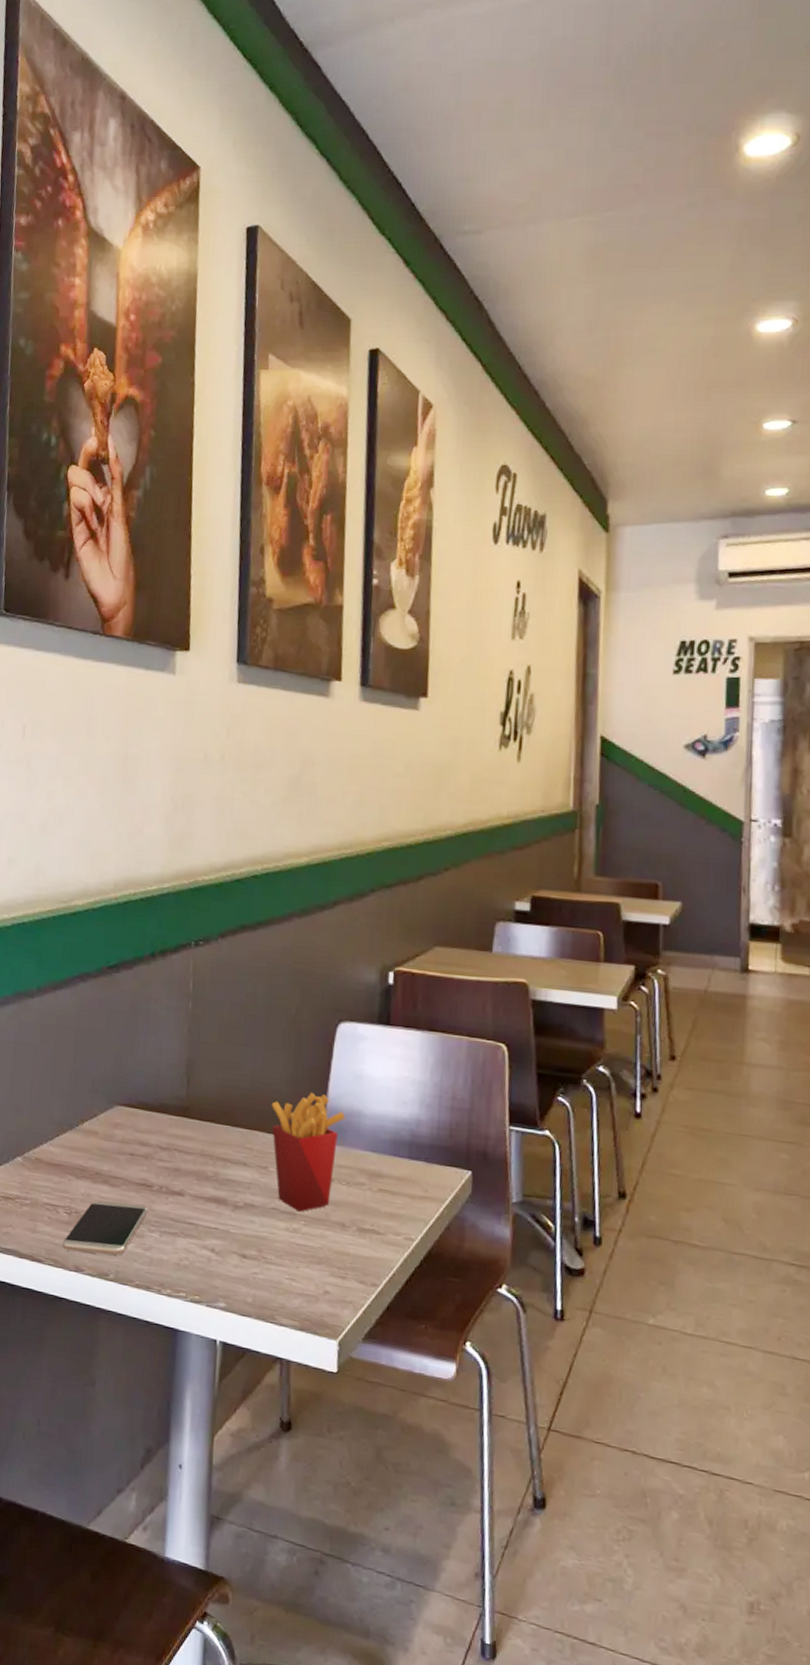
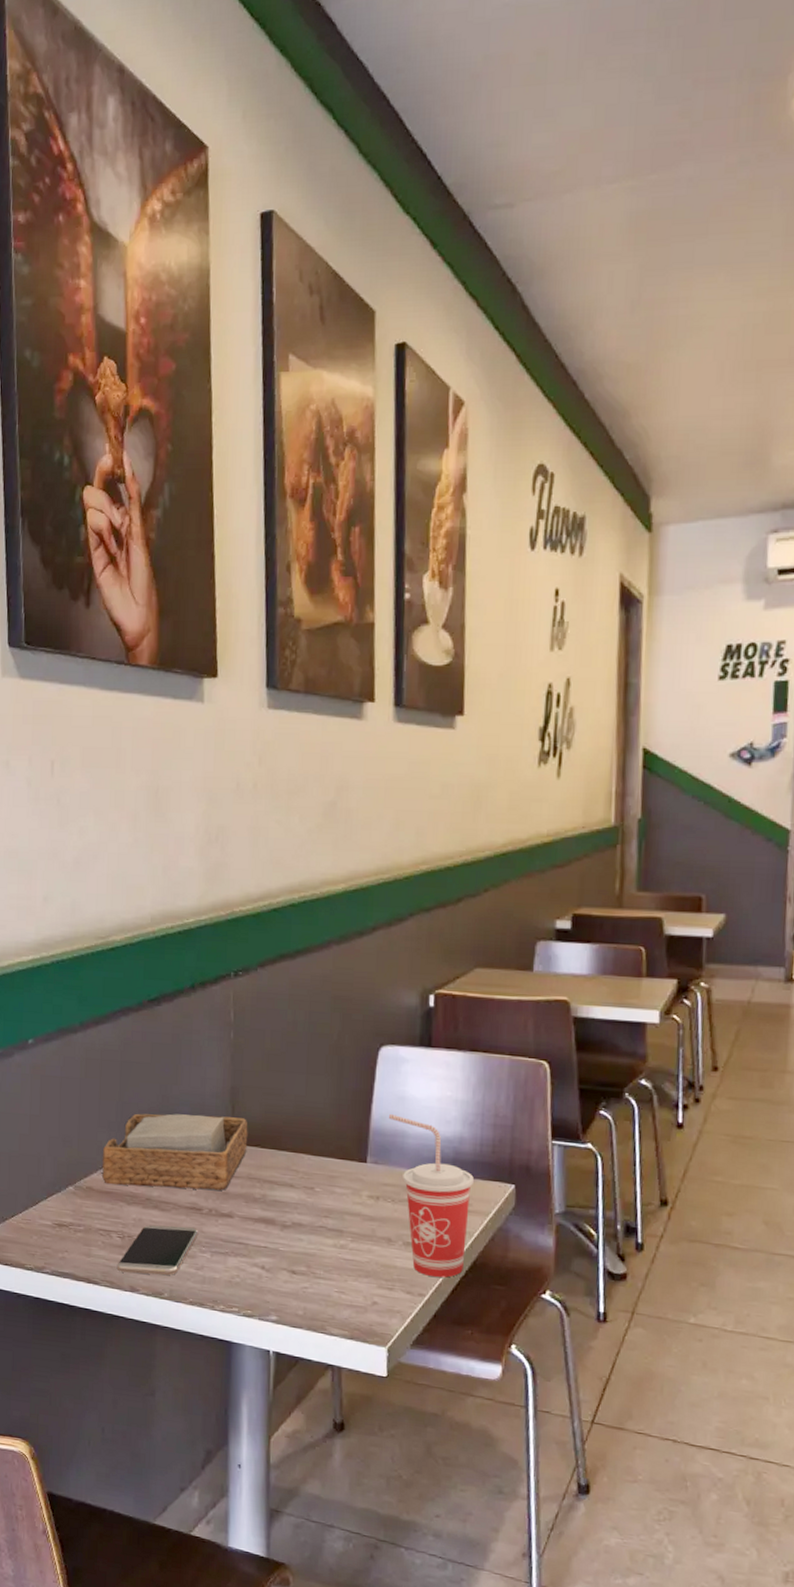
napkin holder: none [52,1083,203,1167] -> present [102,1113,248,1190]
french fries: present [271,1092,346,1212] -> none [316,1114,390,1229]
beverage cup: none [345,1093,430,1267] -> present [388,1114,474,1278]

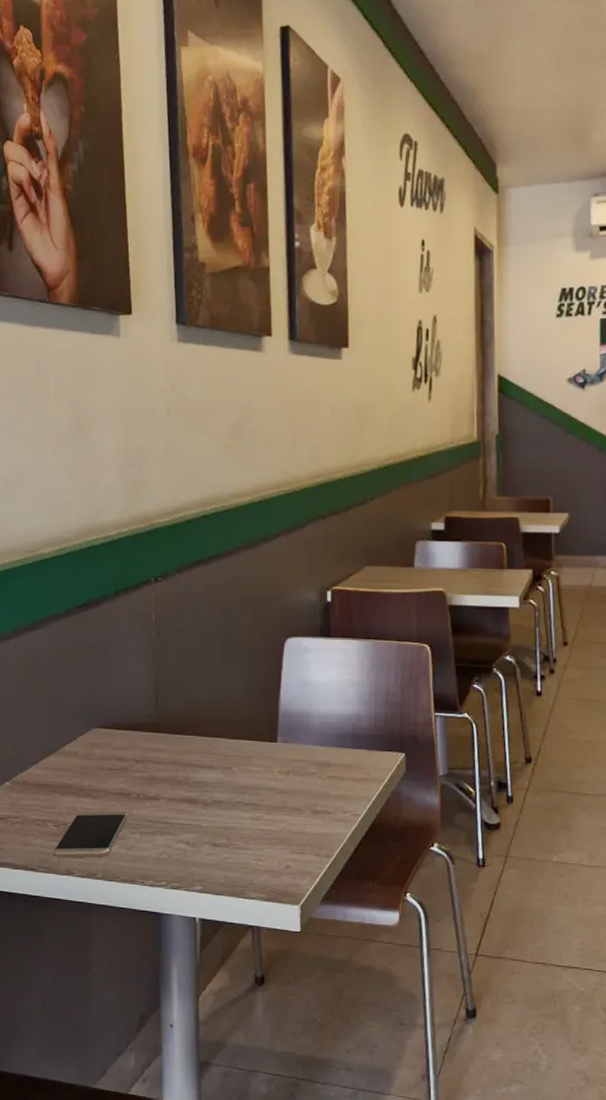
napkin holder: present [102,1113,248,1190] -> none [37,708,171,778]
beverage cup: present [388,1114,474,1278] -> none [294,698,370,839]

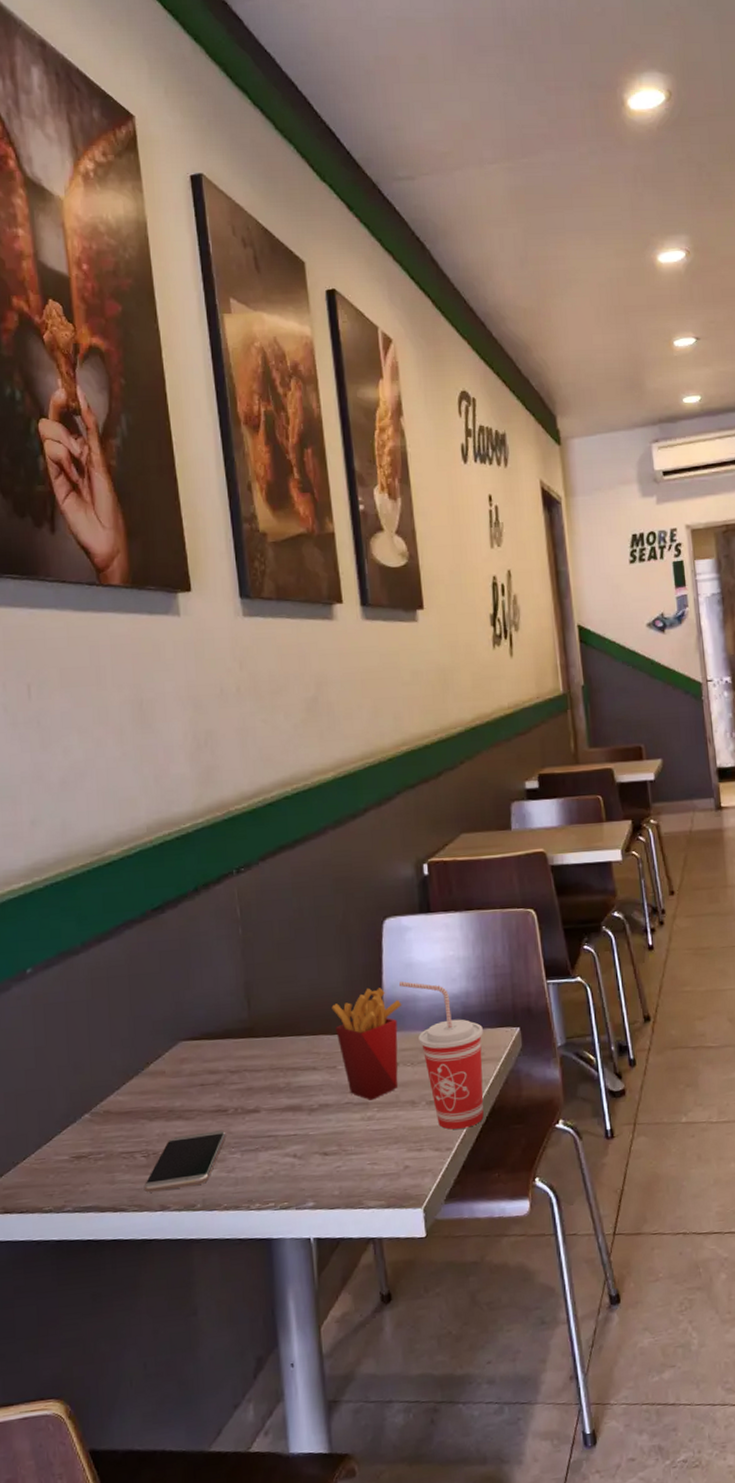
french fries: none [231,700,296,802] -> present [331,988,402,1100]
beverage cup: none [294,698,370,839] -> present [398,981,484,1130]

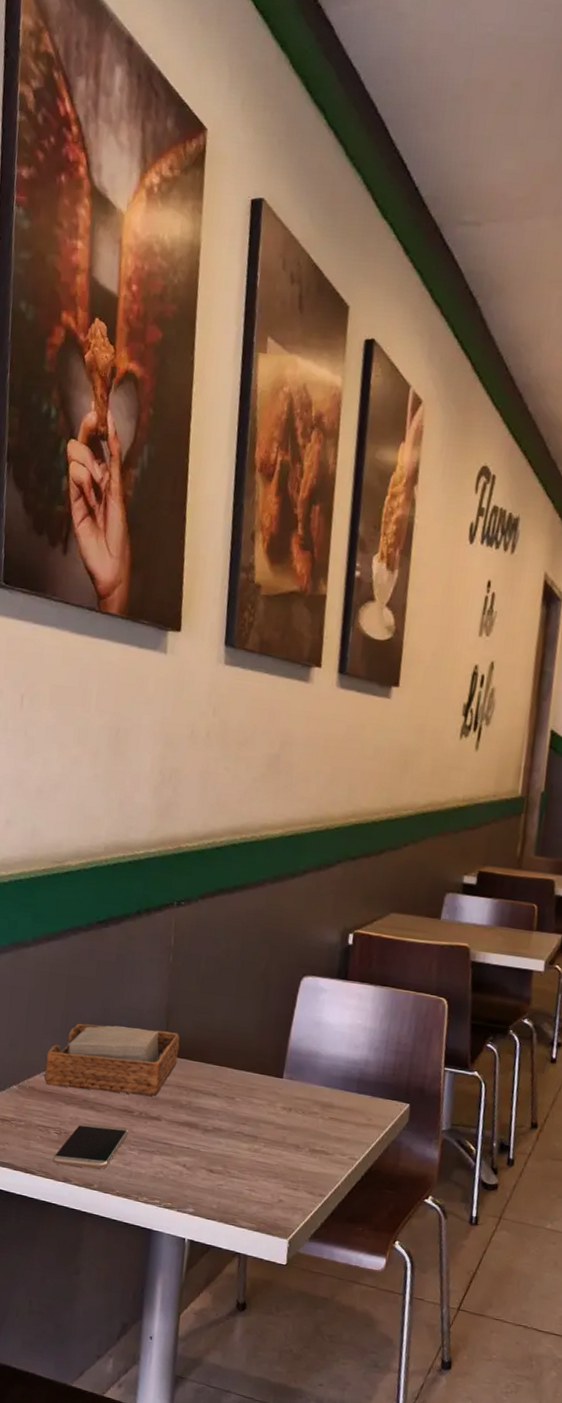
napkin holder: none [118,1011,267,1104] -> present [44,1023,180,1096]
french fries: present [331,988,402,1100] -> none [240,1035,305,1135]
beverage cup: present [398,981,484,1130] -> none [304,1037,375,1182]

